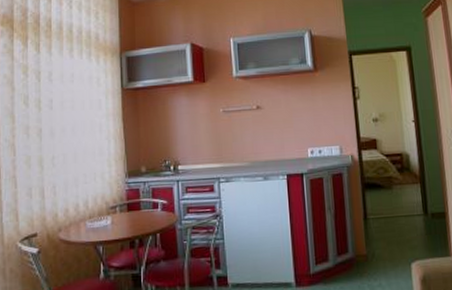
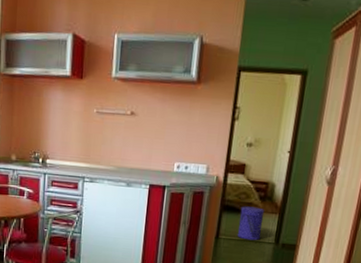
waste bin: none [381,180,409,216] -> present [237,206,265,241]

